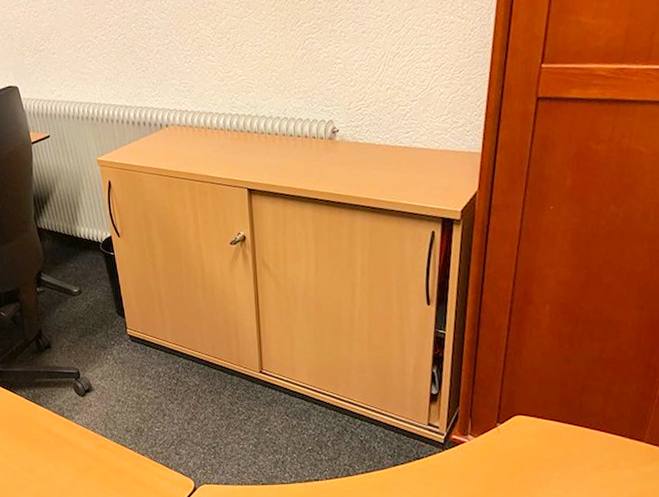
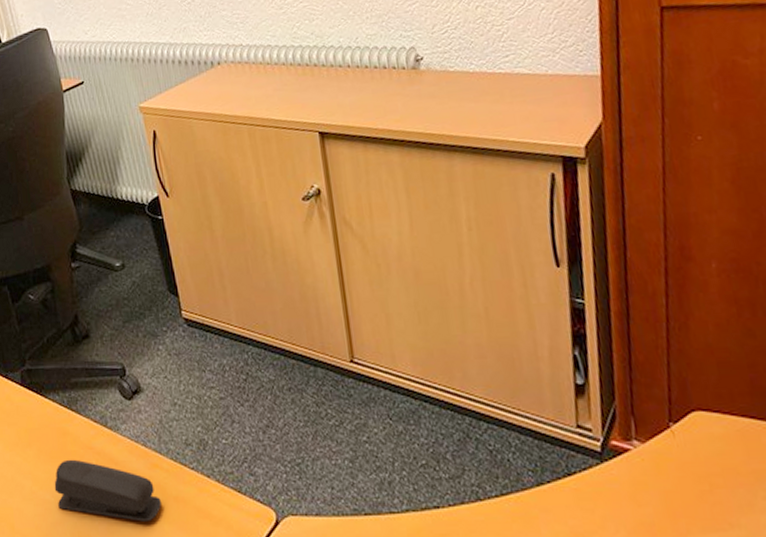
stapler: none [20,440,105,487] -> present [54,459,161,522]

